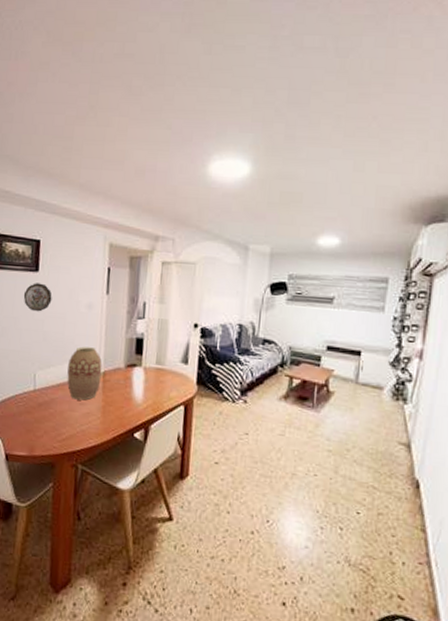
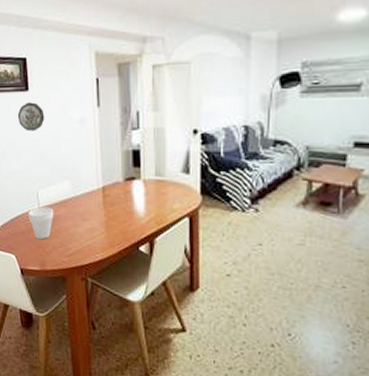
cup: none [21,388,50,423] -> present [28,207,54,240]
vase: present [67,346,103,401] -> none [68,163,101,216]

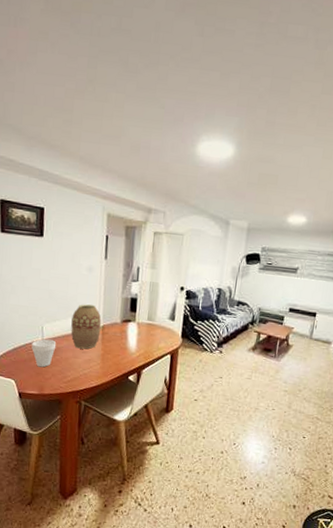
decorative plate: present [17,102,45,131] -> none [30,246,56,273]
vase: none [68,163,101,216] -> present [71,304,102,349]

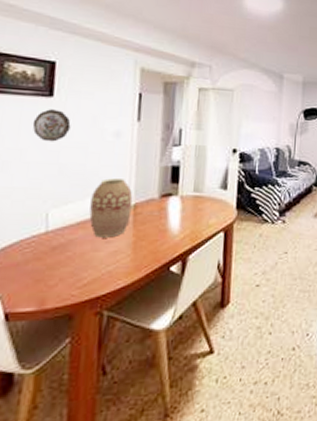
decorative plate: none [30,246,56,273] -> present [32,109,71,142]
cup: present [31,339,57,368] -> none [28,230,68,271]

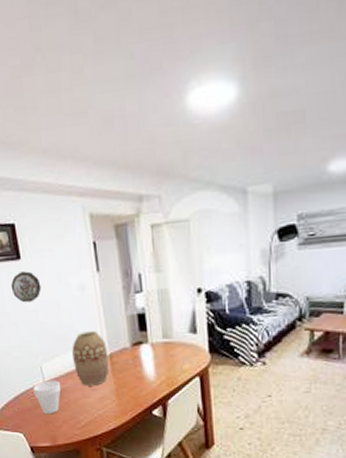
cup: none [28,230,68,271] -> present [33,380,61,415]

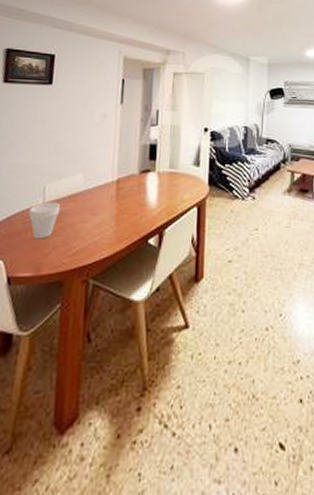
decorative plate: present [10,271,42,303] -> none [35,95,66,124]
vase: present [72,331,109,386] -> none [79,156,116,210]

